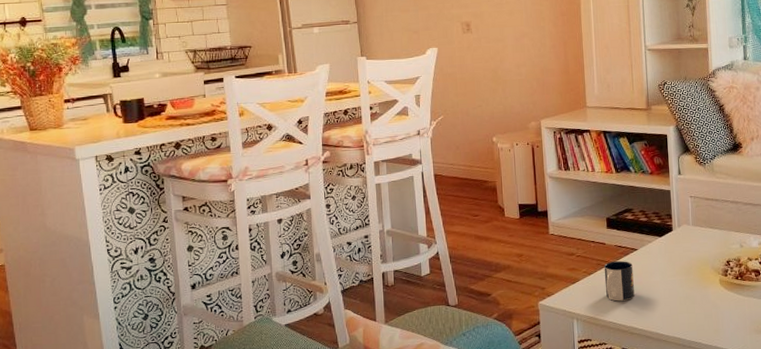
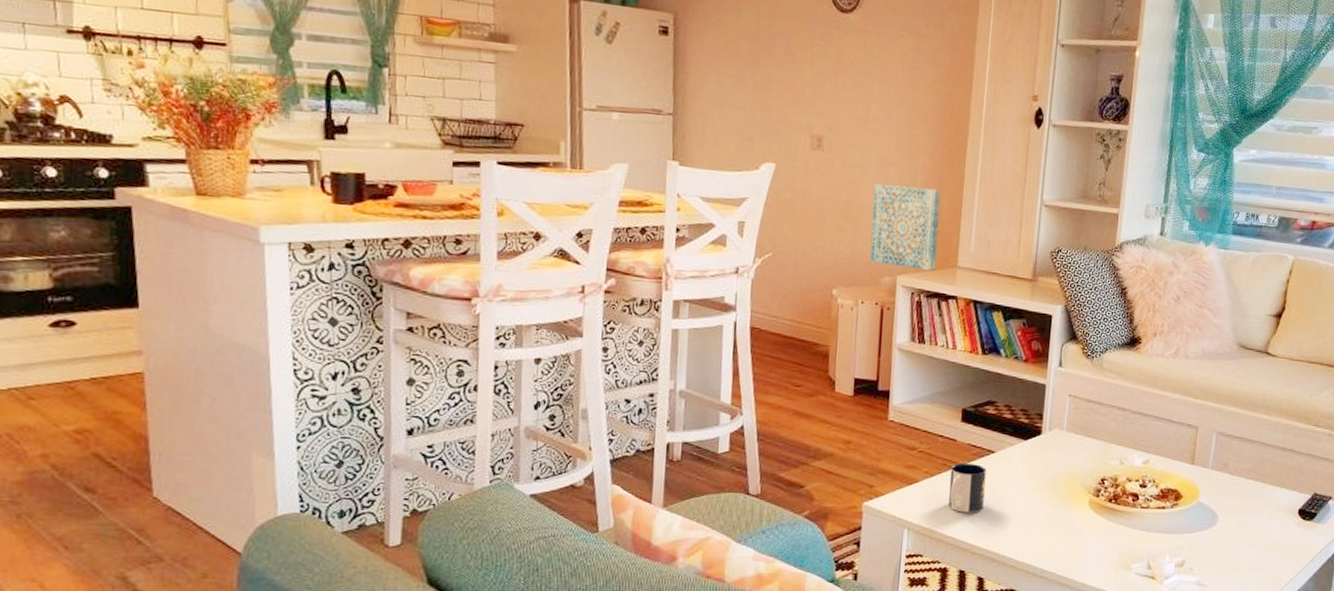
wall art: none [513,49,570,114] -> present [869,182,941,272]

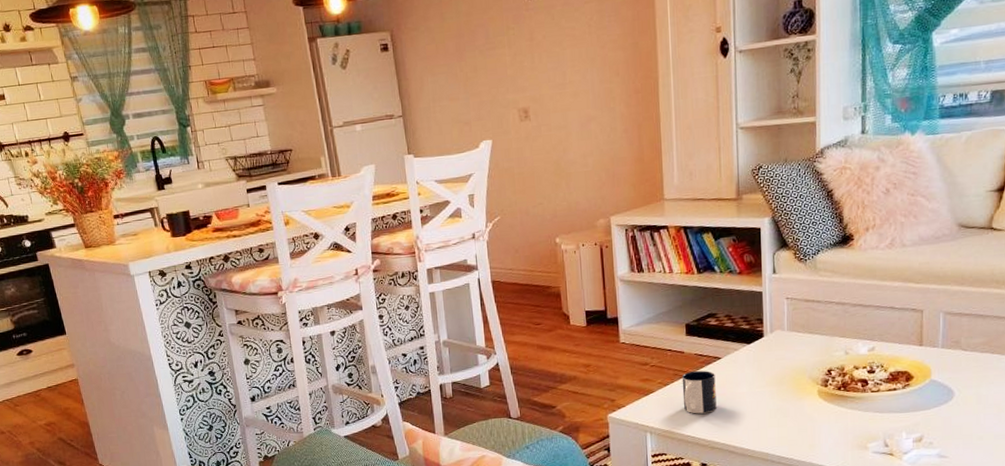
wall art: present [869,182,941,272] -> none [579,134,644,209]

